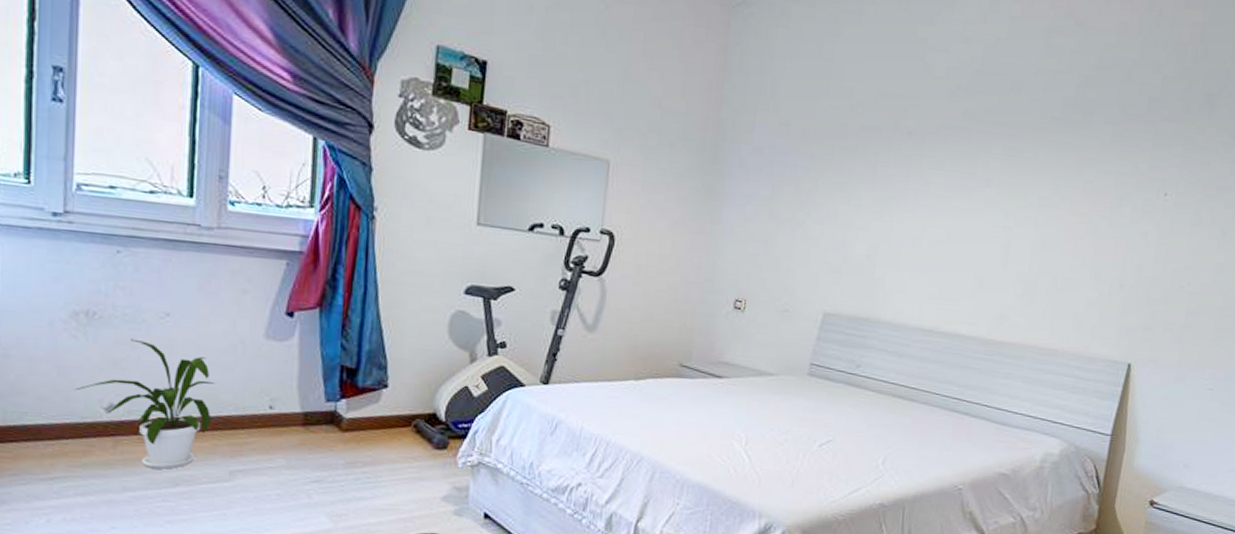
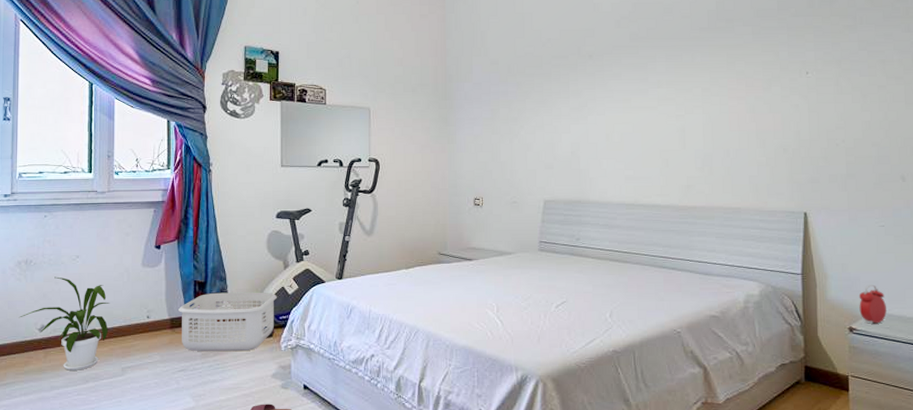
clothes hamper: none [316,384,457,464] -> present [179,292,277,352]
alarm clock: none [1165,454,1196,500] -> present [859,284,886,325]

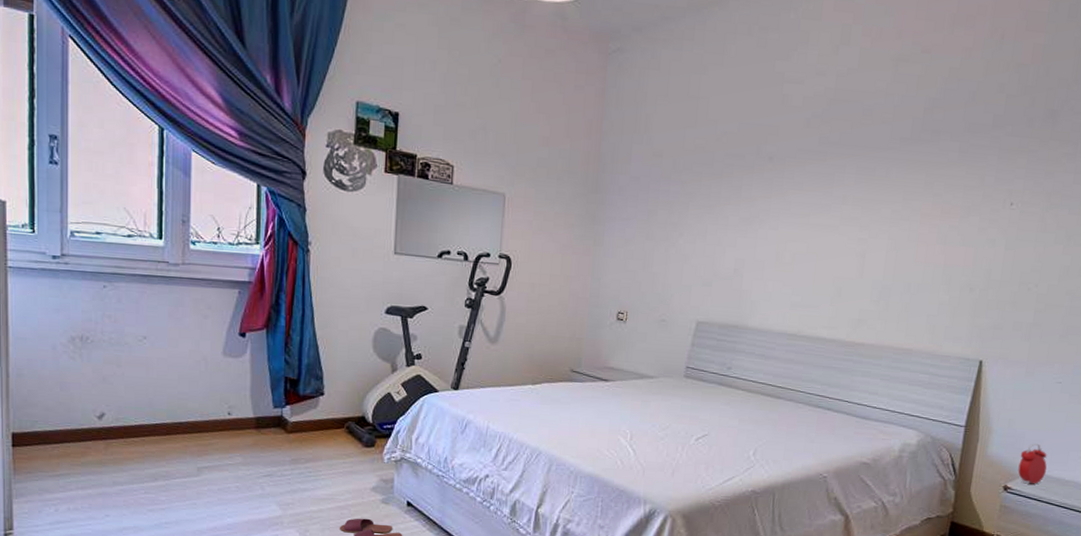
house plant: present [18,276,110,371] -> none [73,358,184,467]
clothes hamper: present [179,292,277,352] -> none [266,392,382,460]

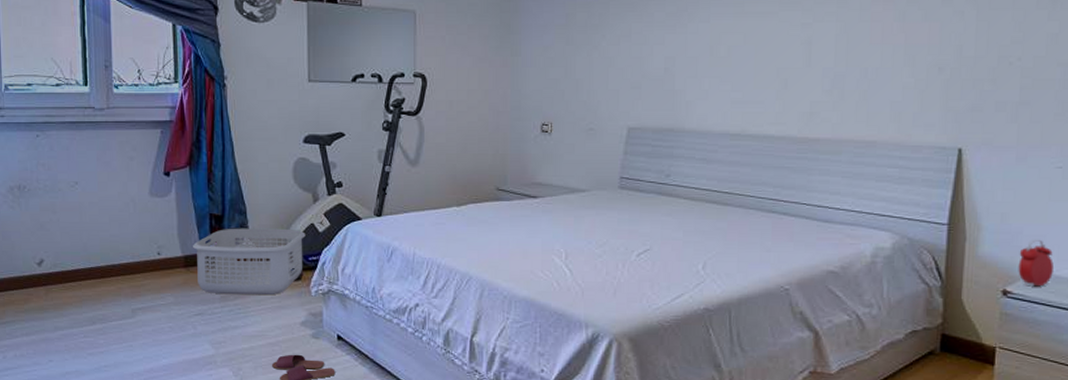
clothes hamper: none [266,392,382,460] -> present [193,228,306,296]

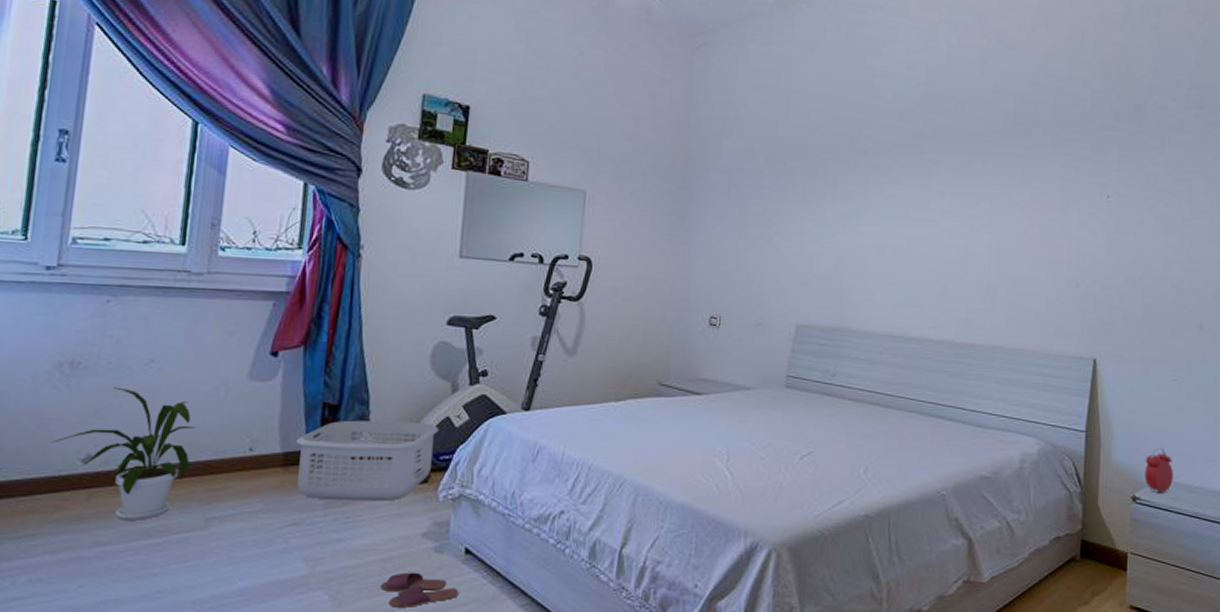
house plant: none [14,205,116,311] -> present [52,387,196,520]

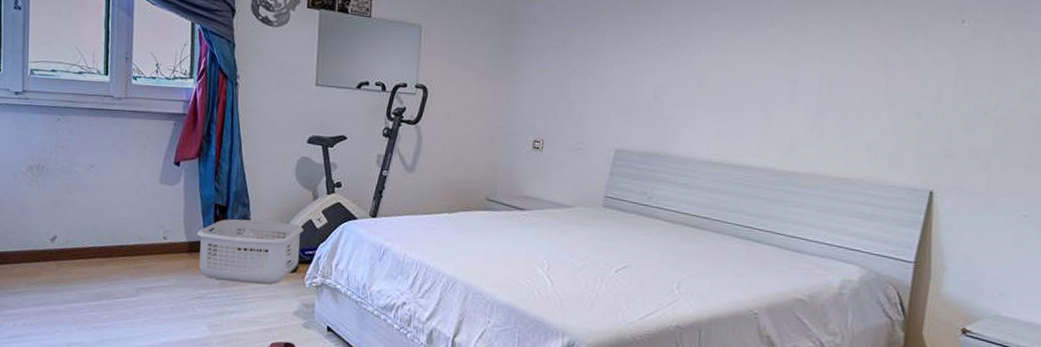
house plant: present [52,387,196,520] -> none [30,185,125,287]
alarm clock: present [1144,447,1173,494] -> none [978,282,1013,329]

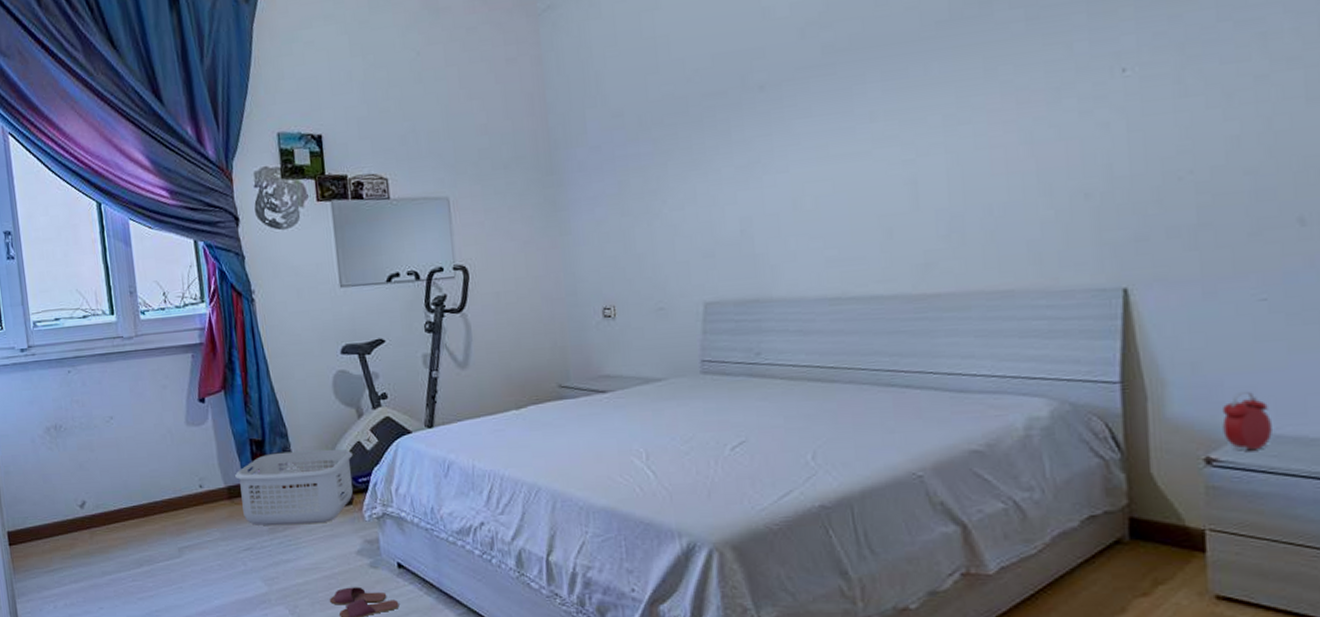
alarm clock: none [978,282,1013,329] -> present [1221,391,1272,453]

